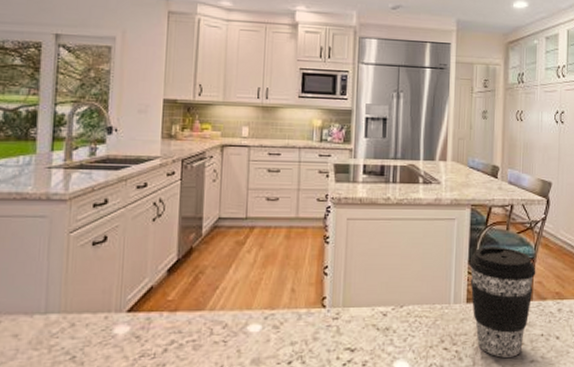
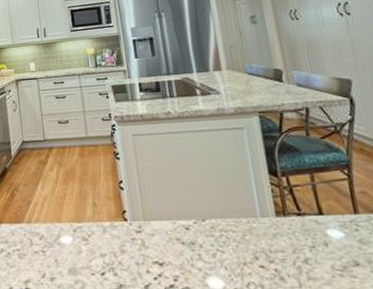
coffee cup: present [469,247,536,358] -> none [269,154,359,280]

